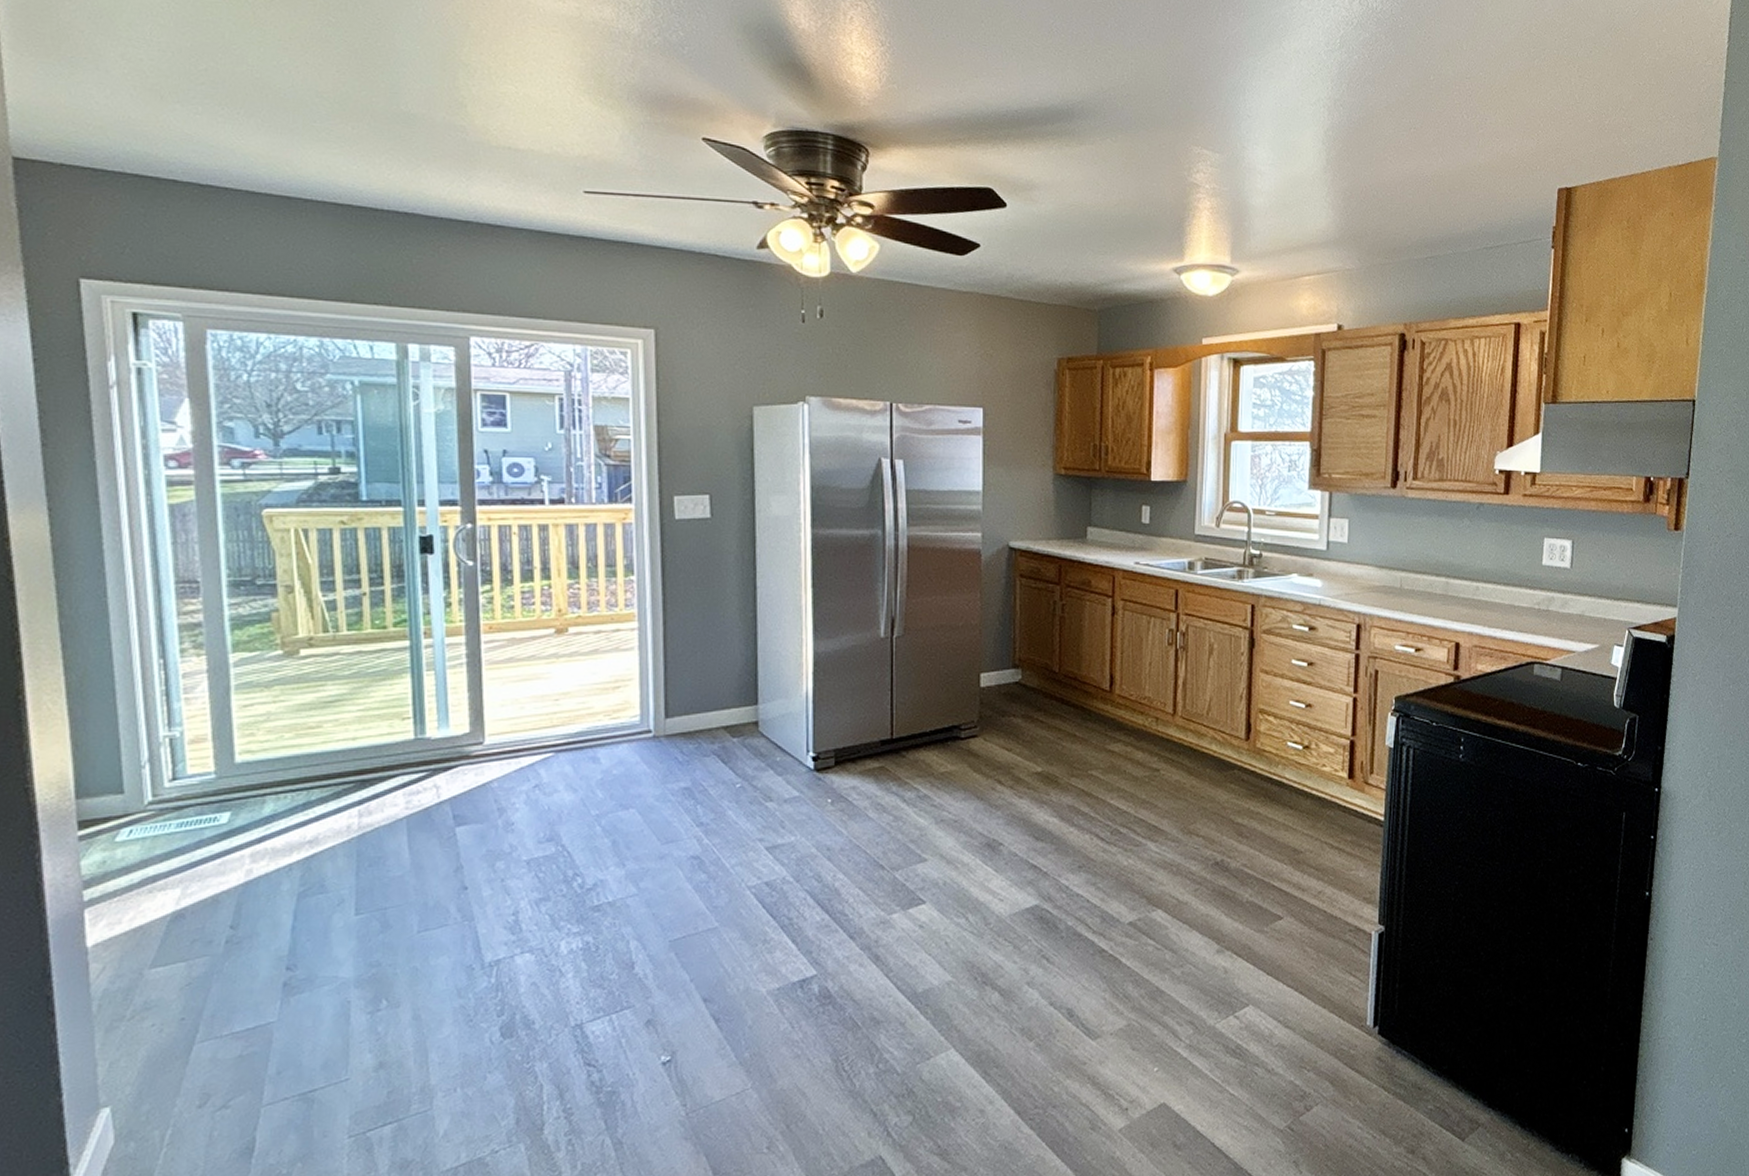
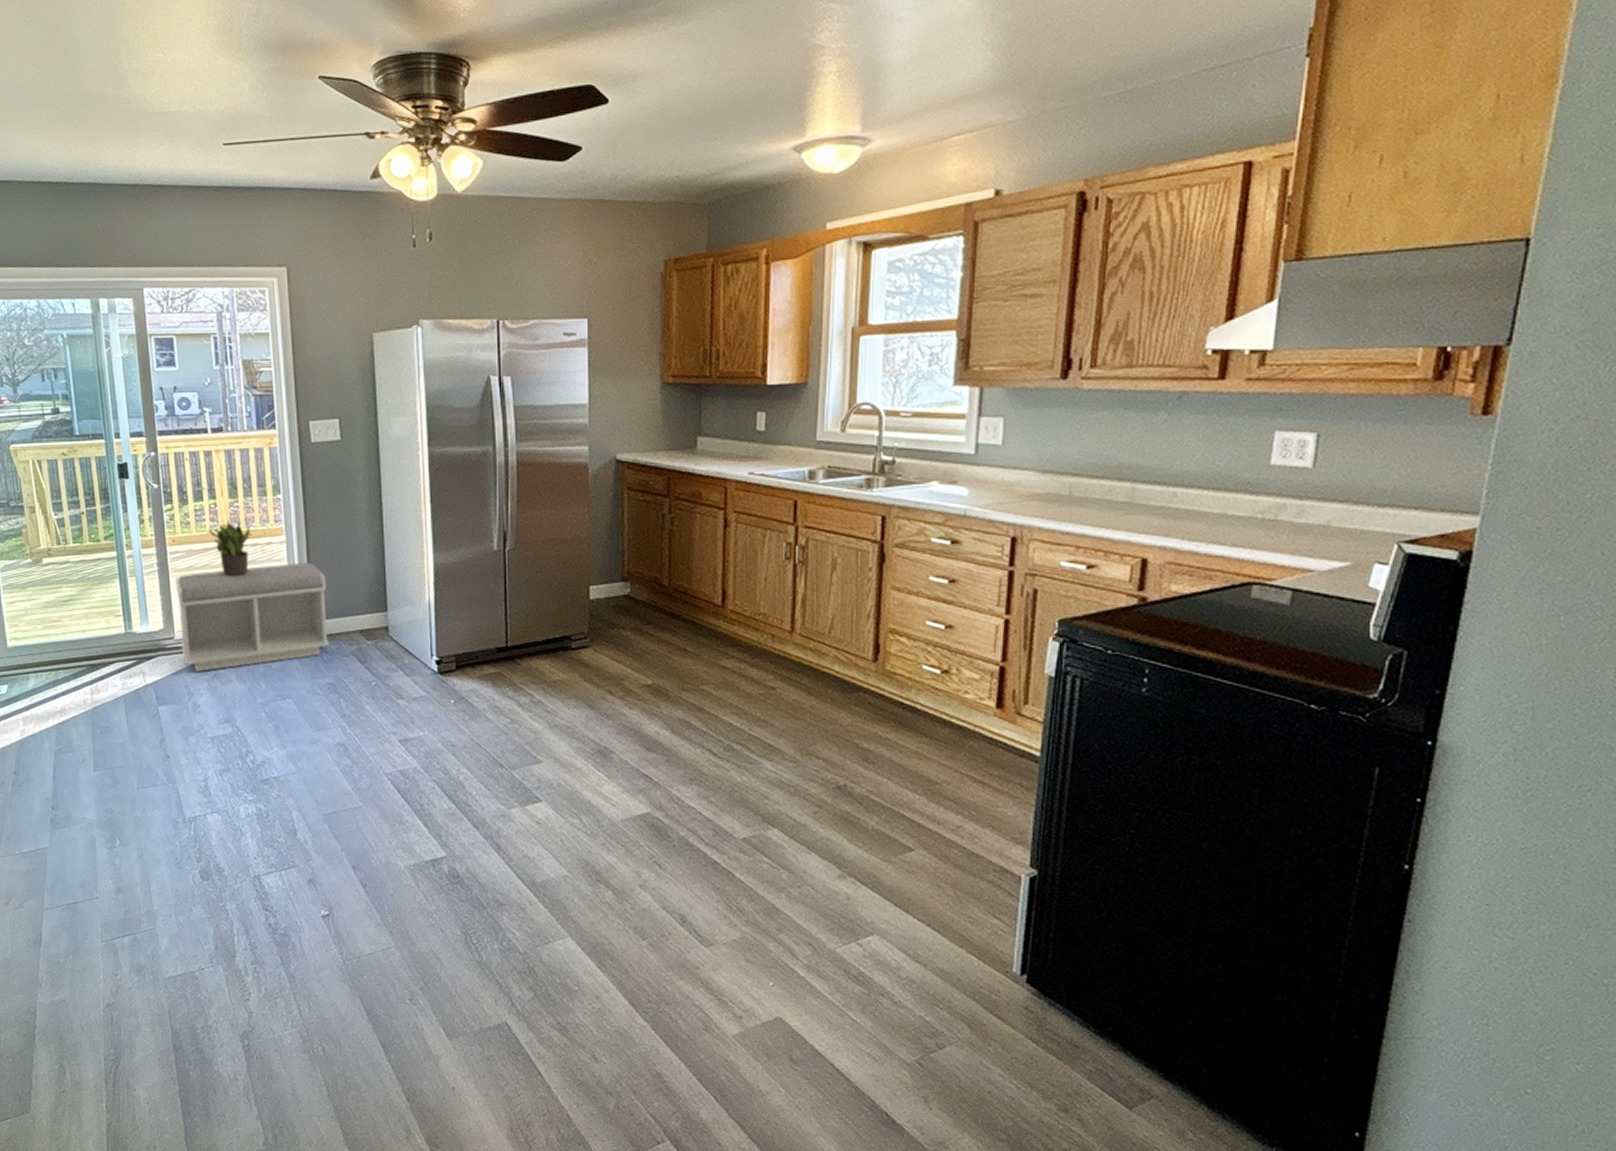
bench: none [488,651,687,783] -> present [175,562,330,673]
potted plant: none [540,603,596,668] -> present [209,519,252,576]

